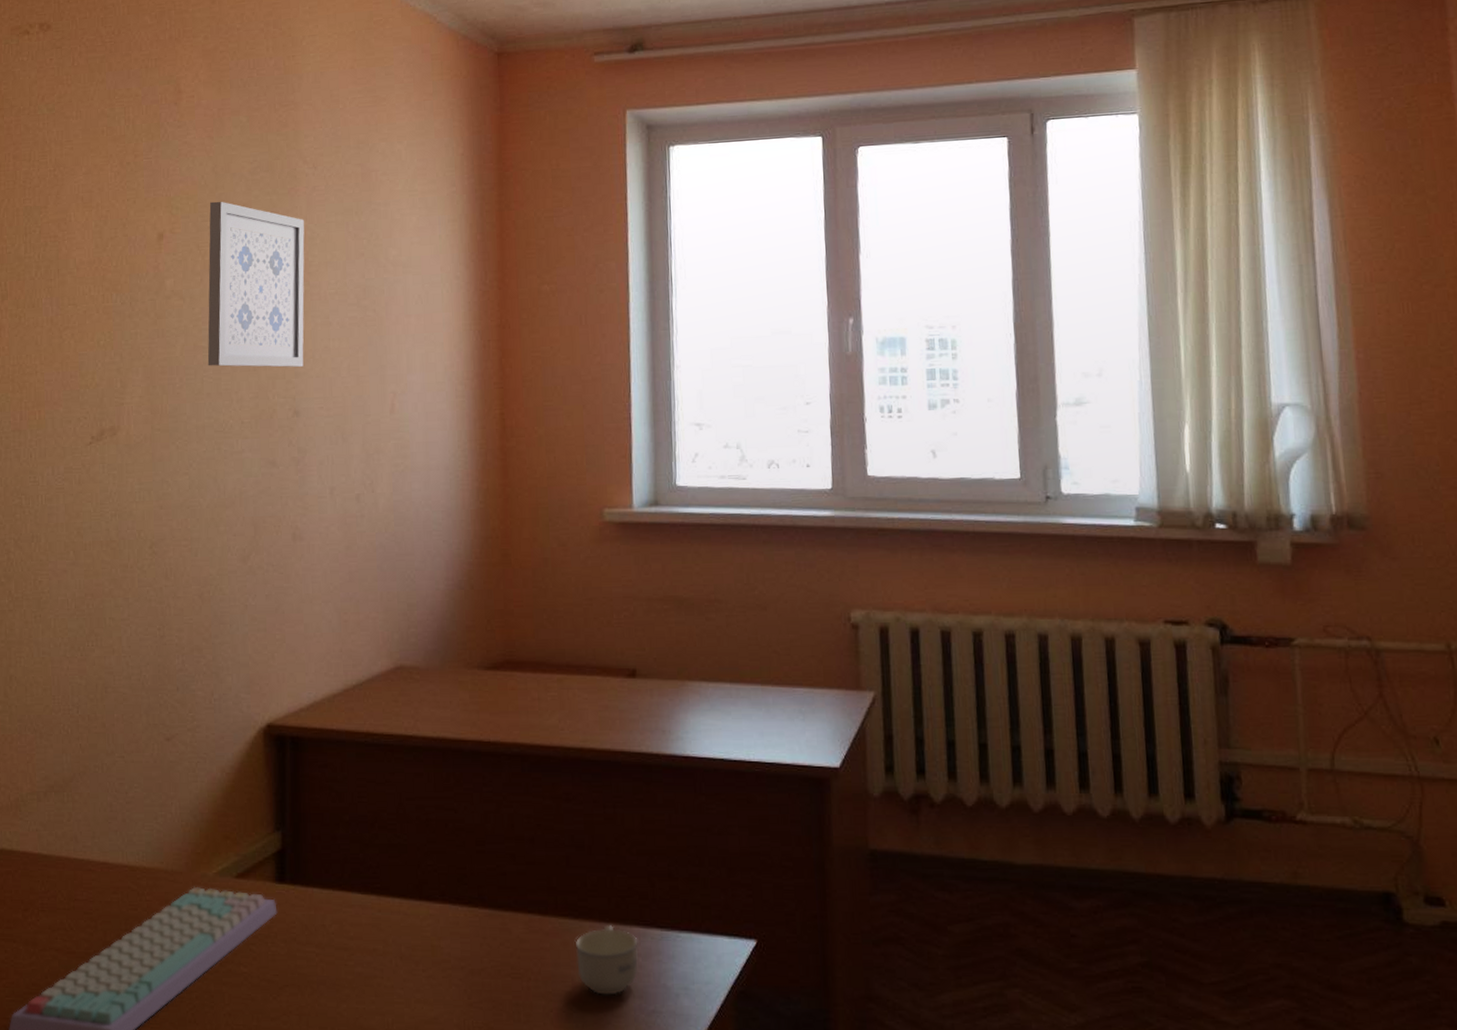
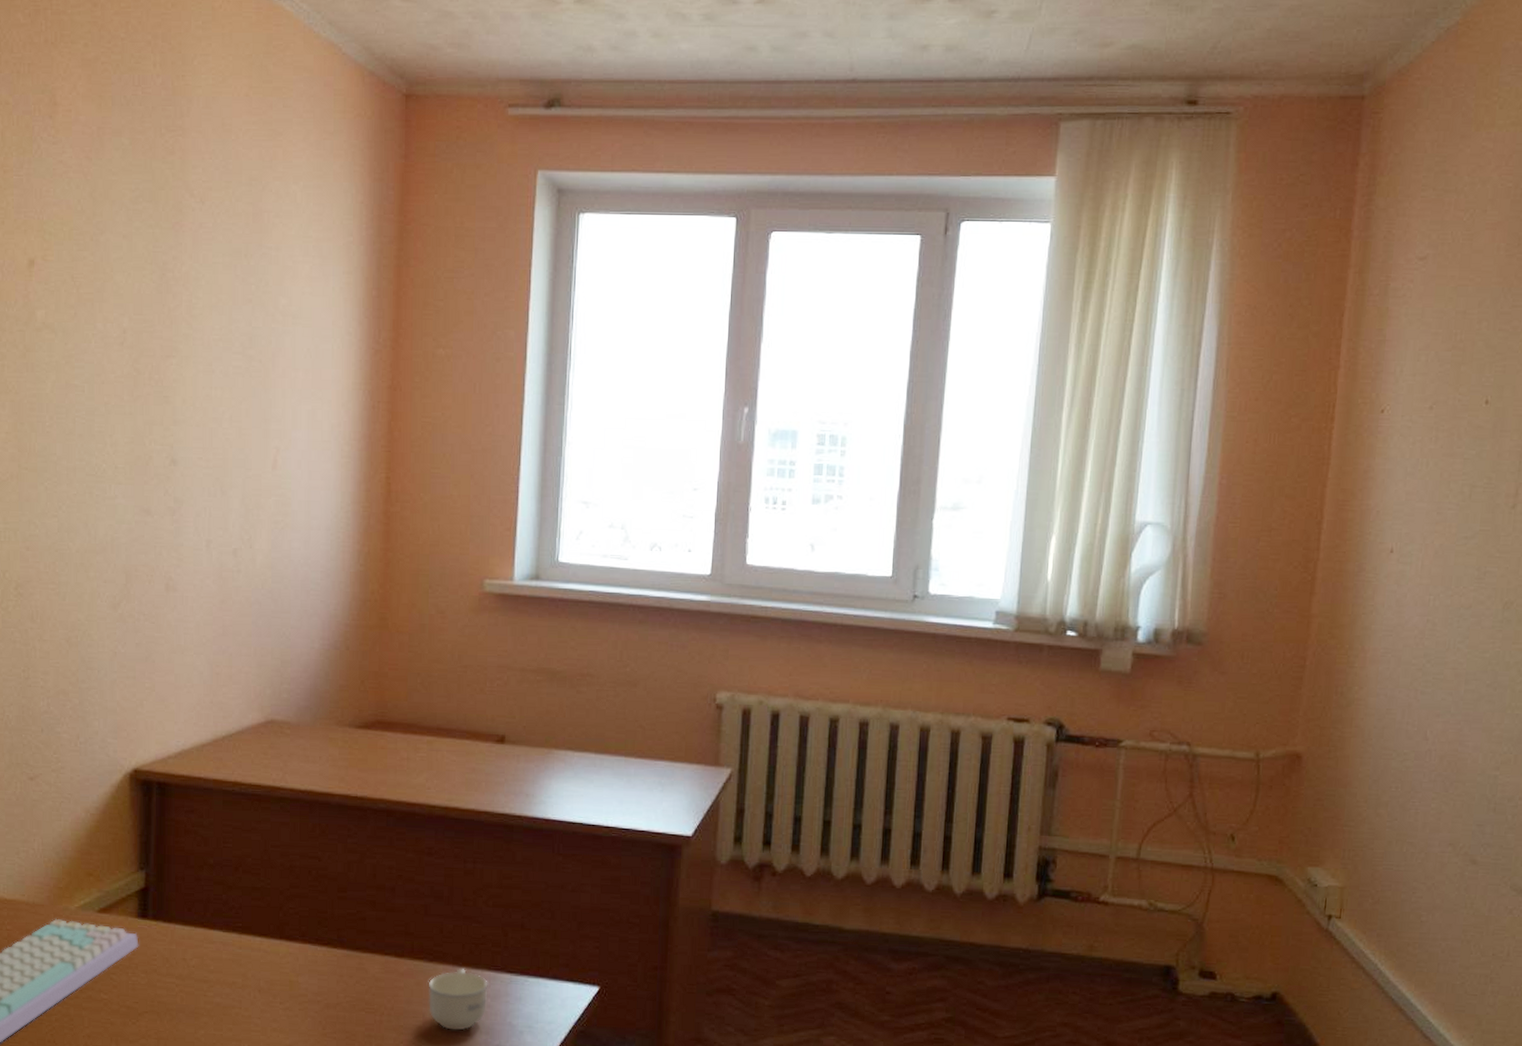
wall art: present [207,201,305,367] -> none [80,229,189,414]

